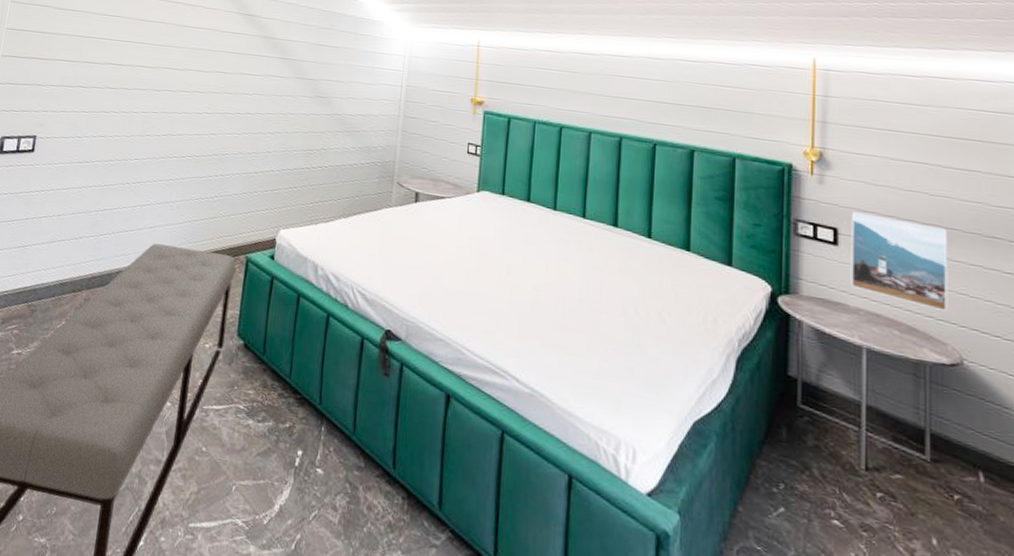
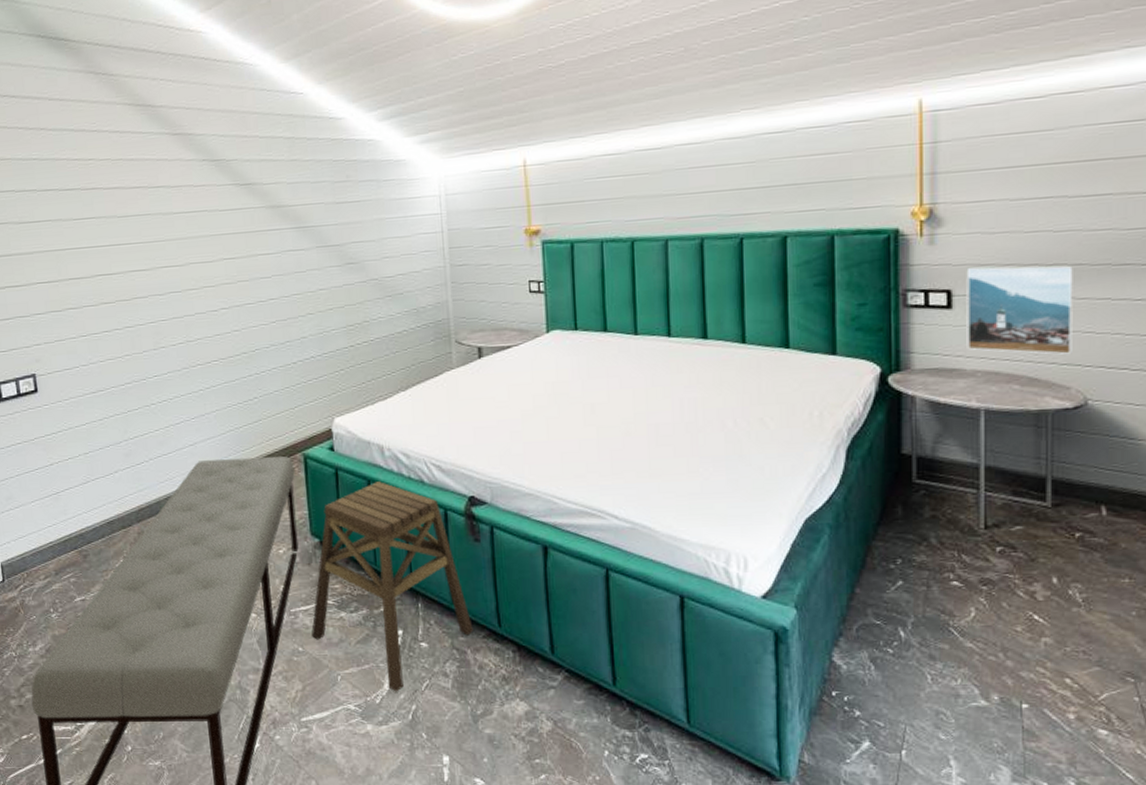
stool: none [217,297,369,517] -> present [312,481,473,692]

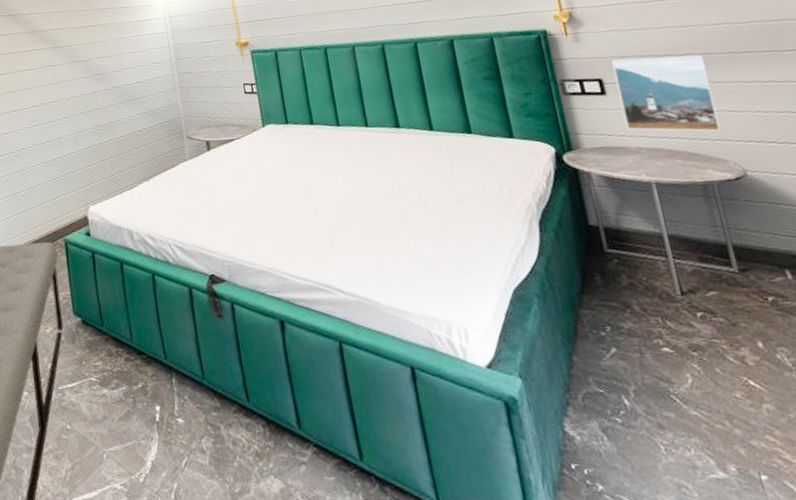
stool: present [312,481,473,692] -> none [78,263,224,470]

